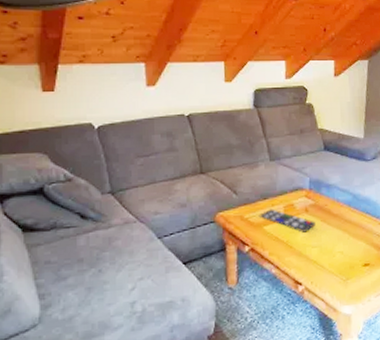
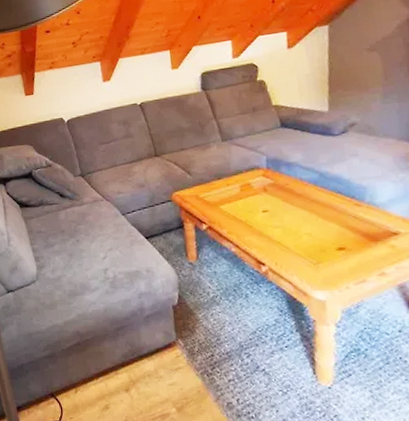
remote control: present [258,209,316,233] -> none [214,188,277,212]

